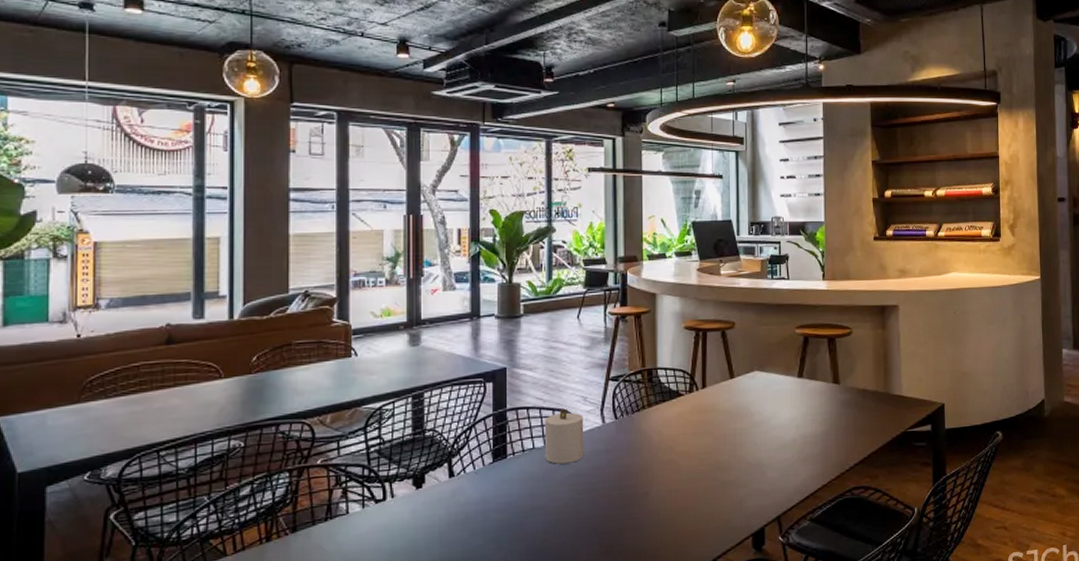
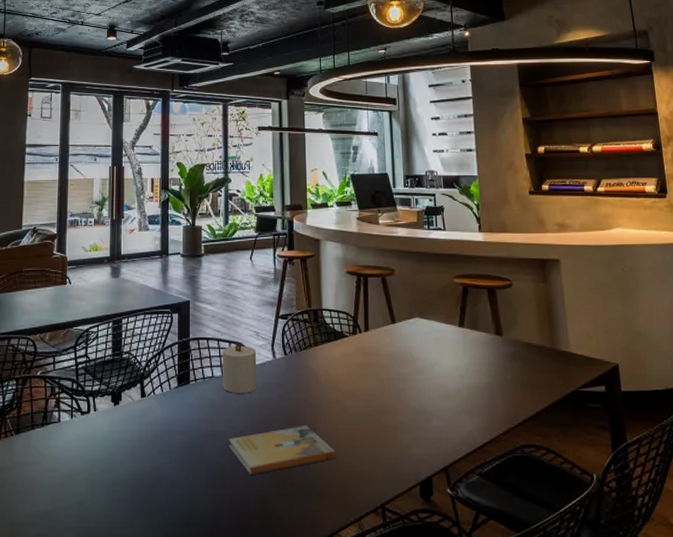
book: none [552,490,669,547] -> present [228,426,337,476]

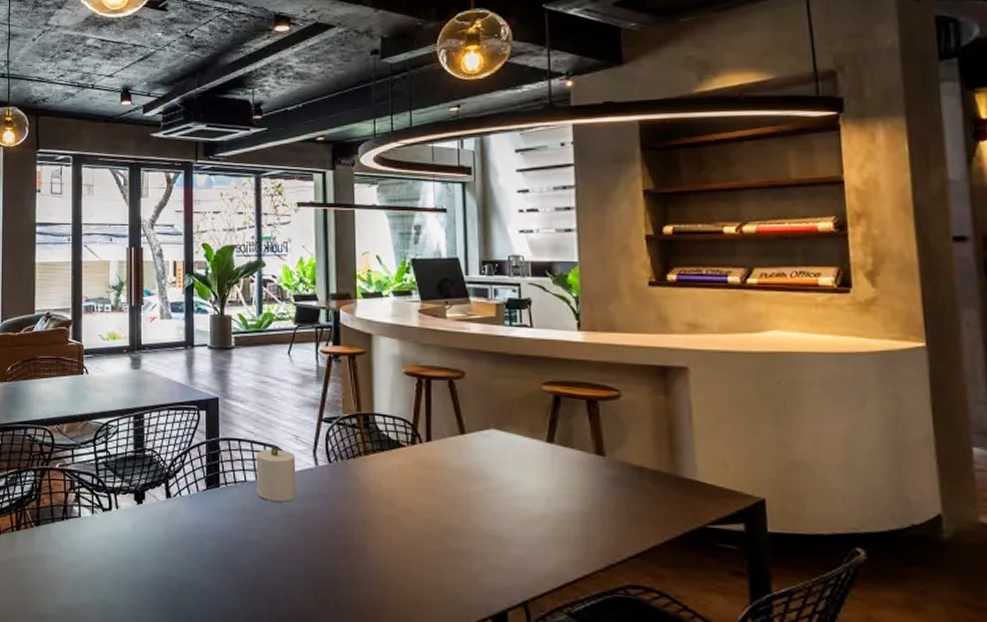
book: present [228,426,337,476] -> none [264,541,390,590]

